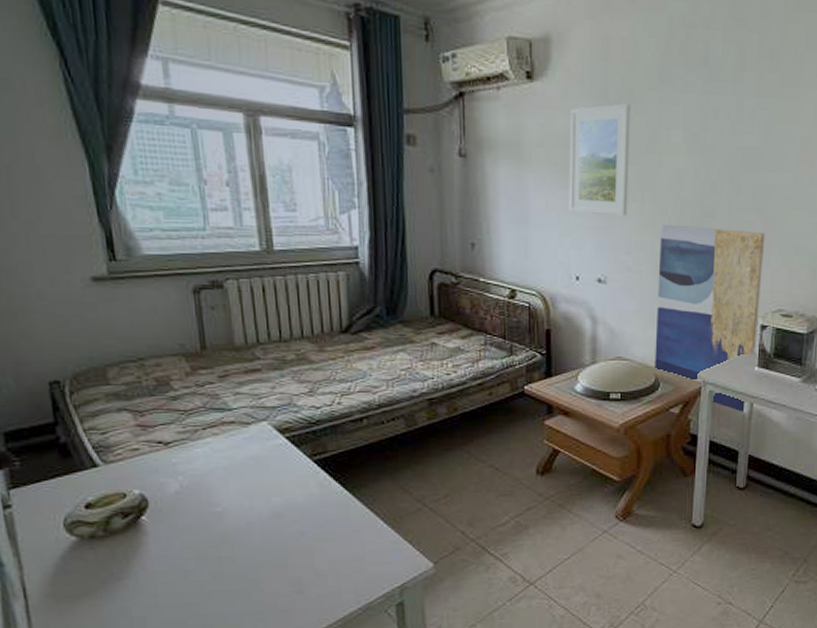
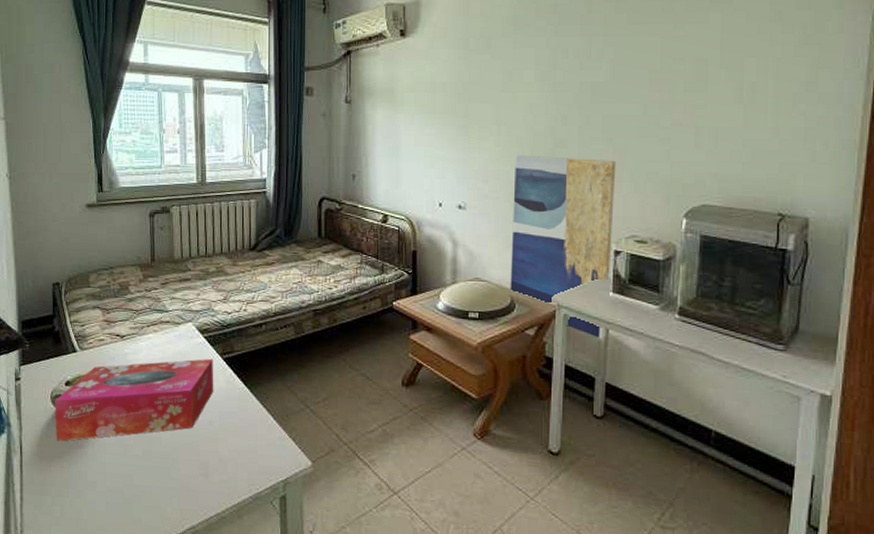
tissue box: none [71,461,304,576] -> present [55,358,214,441]
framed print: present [569,103,631,216] -> none [434,50,488,149]

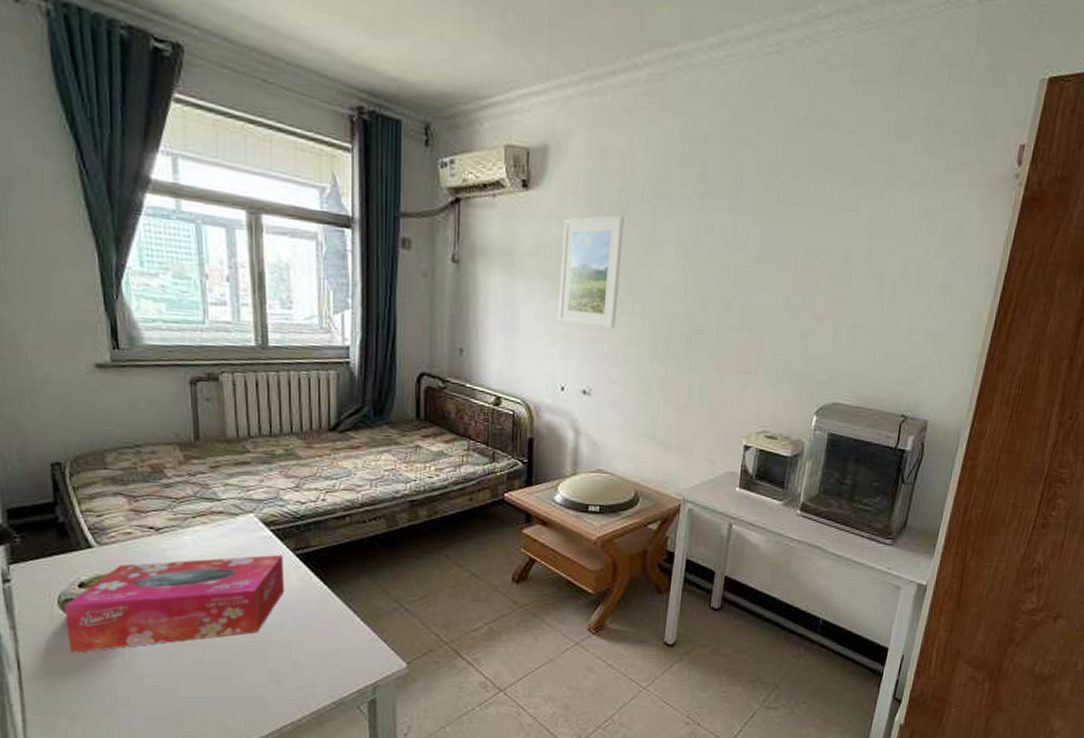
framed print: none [434,50,488,149] -> present [558,215,625,329]
wall art: present [510,155,617,339] -> none [635,338,754,534]

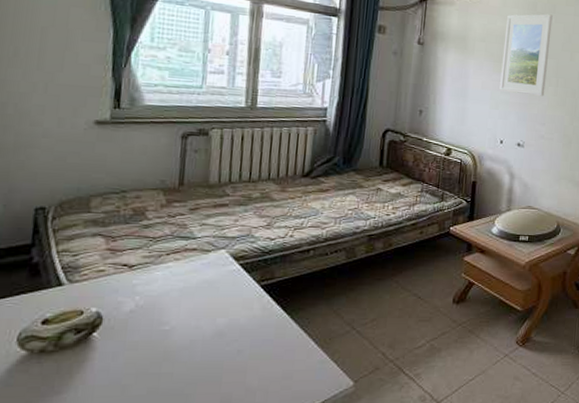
tissue box: present [64,554,285,653] -> none [20,286,248,390]

